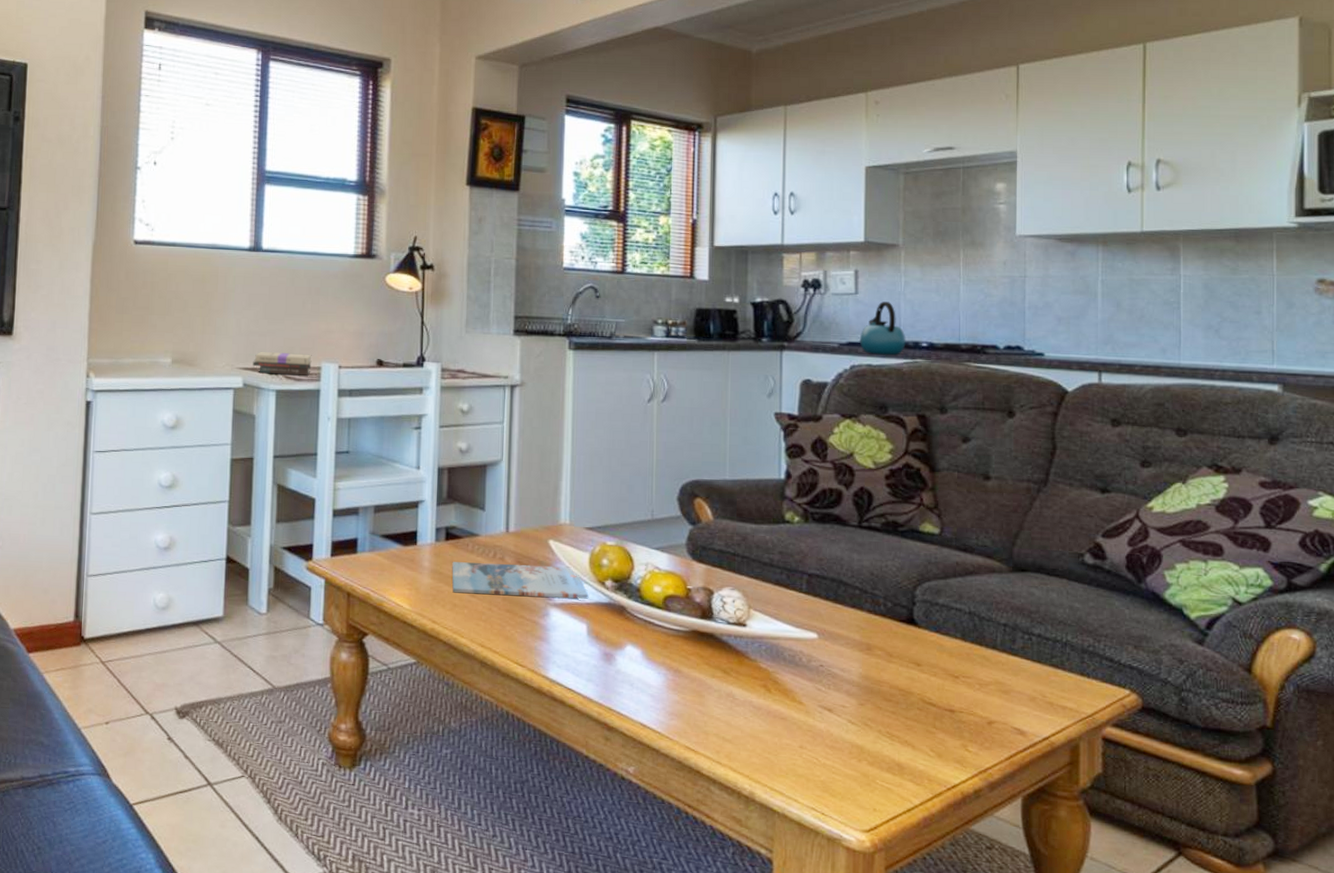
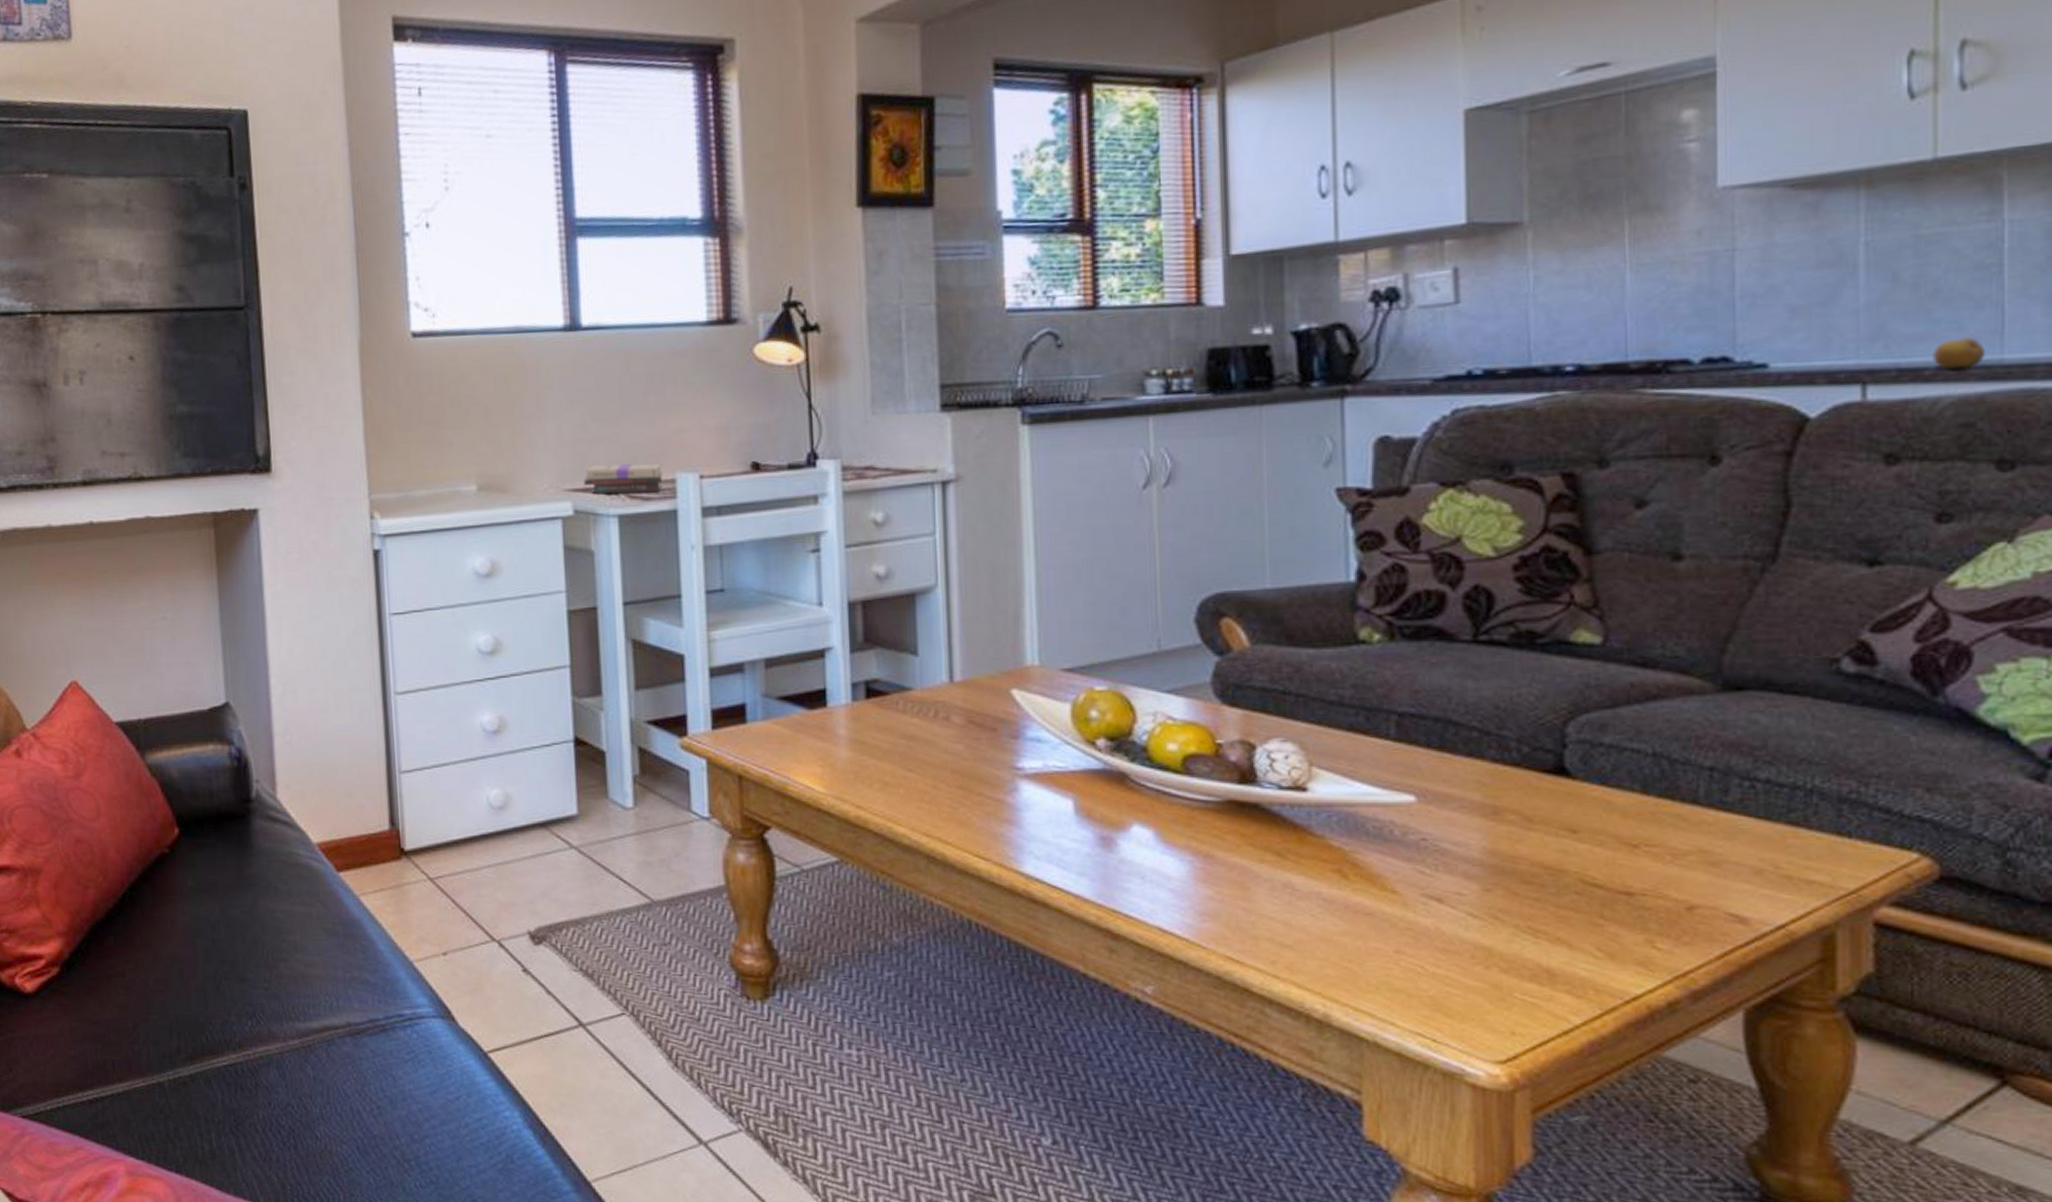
magazine: present [452,562,589,599] -> none [877,723,1074,768]
kettle: present [859,301,906,355] -> none [1464,310,1539,391]
fruit: none [1140,347,1169,370] -> present [1933,337,1984,373]

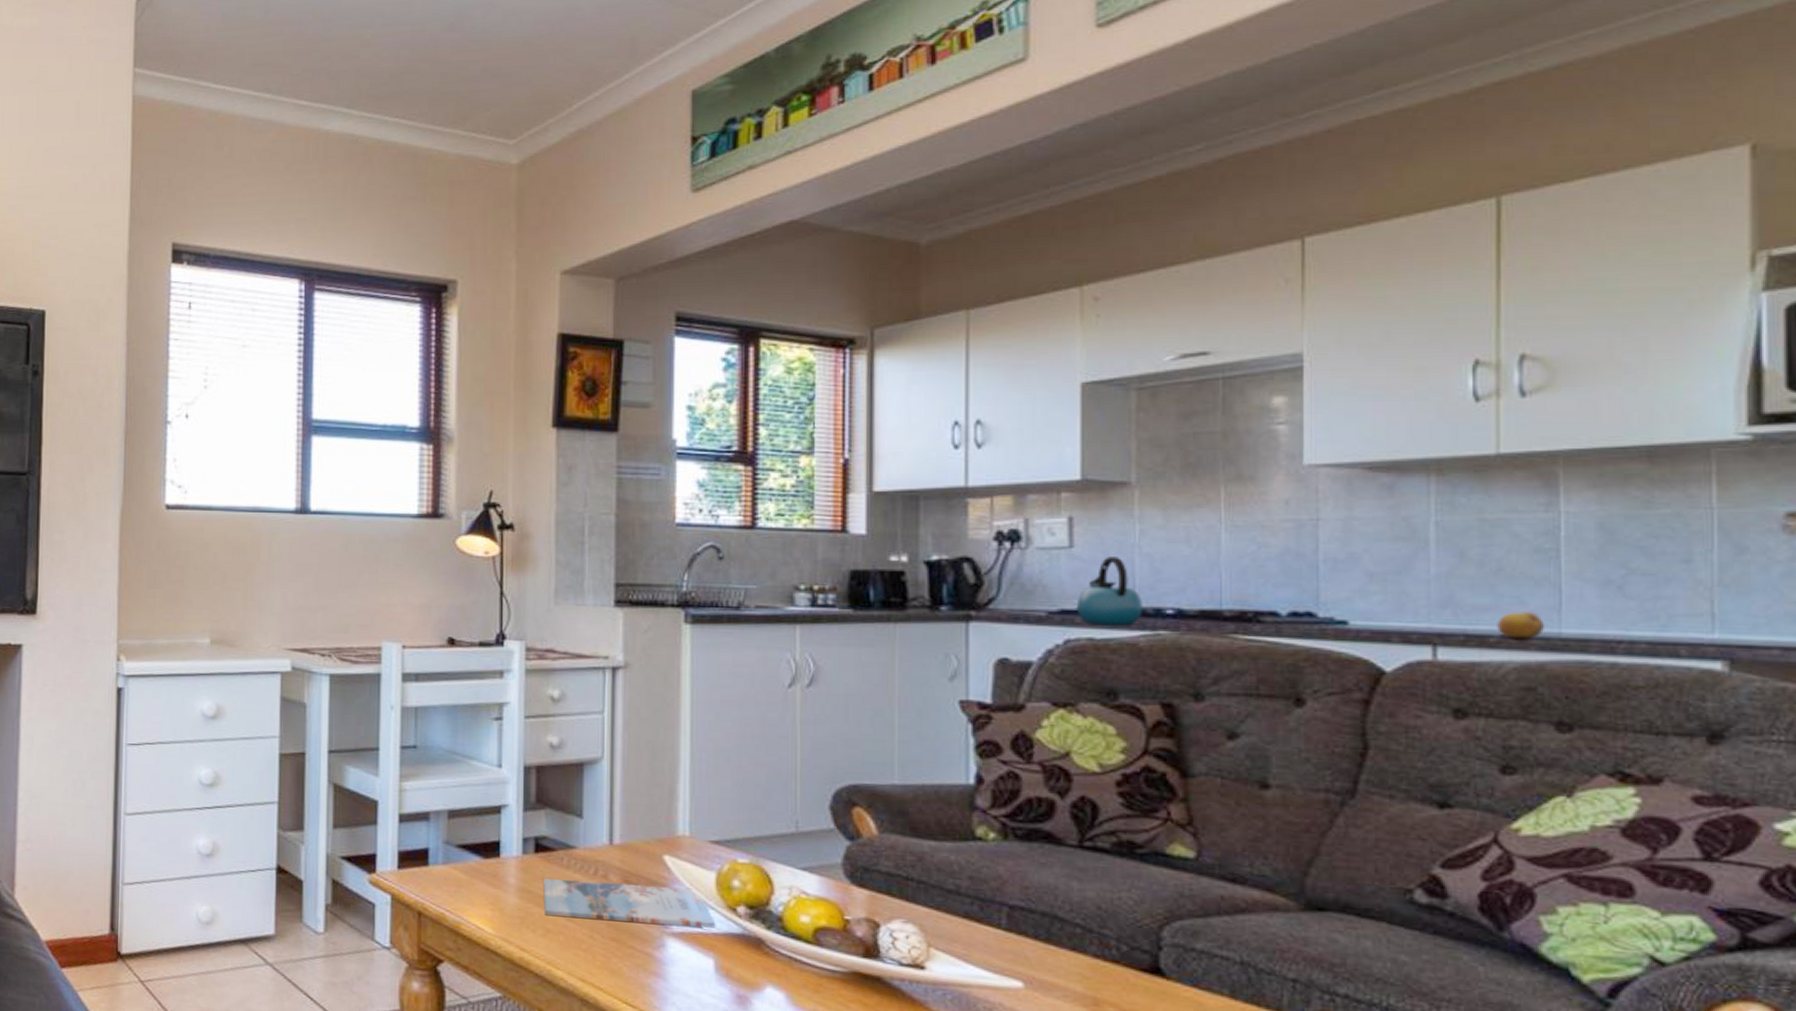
books: present [584,463,663,494] -> none [302,630,371,657]
magazine: none [877,723,1074,768] -> present [543,878,716,928]
kettle: none [1464,310,1539,391] -> present [1076,556,1143,626]

